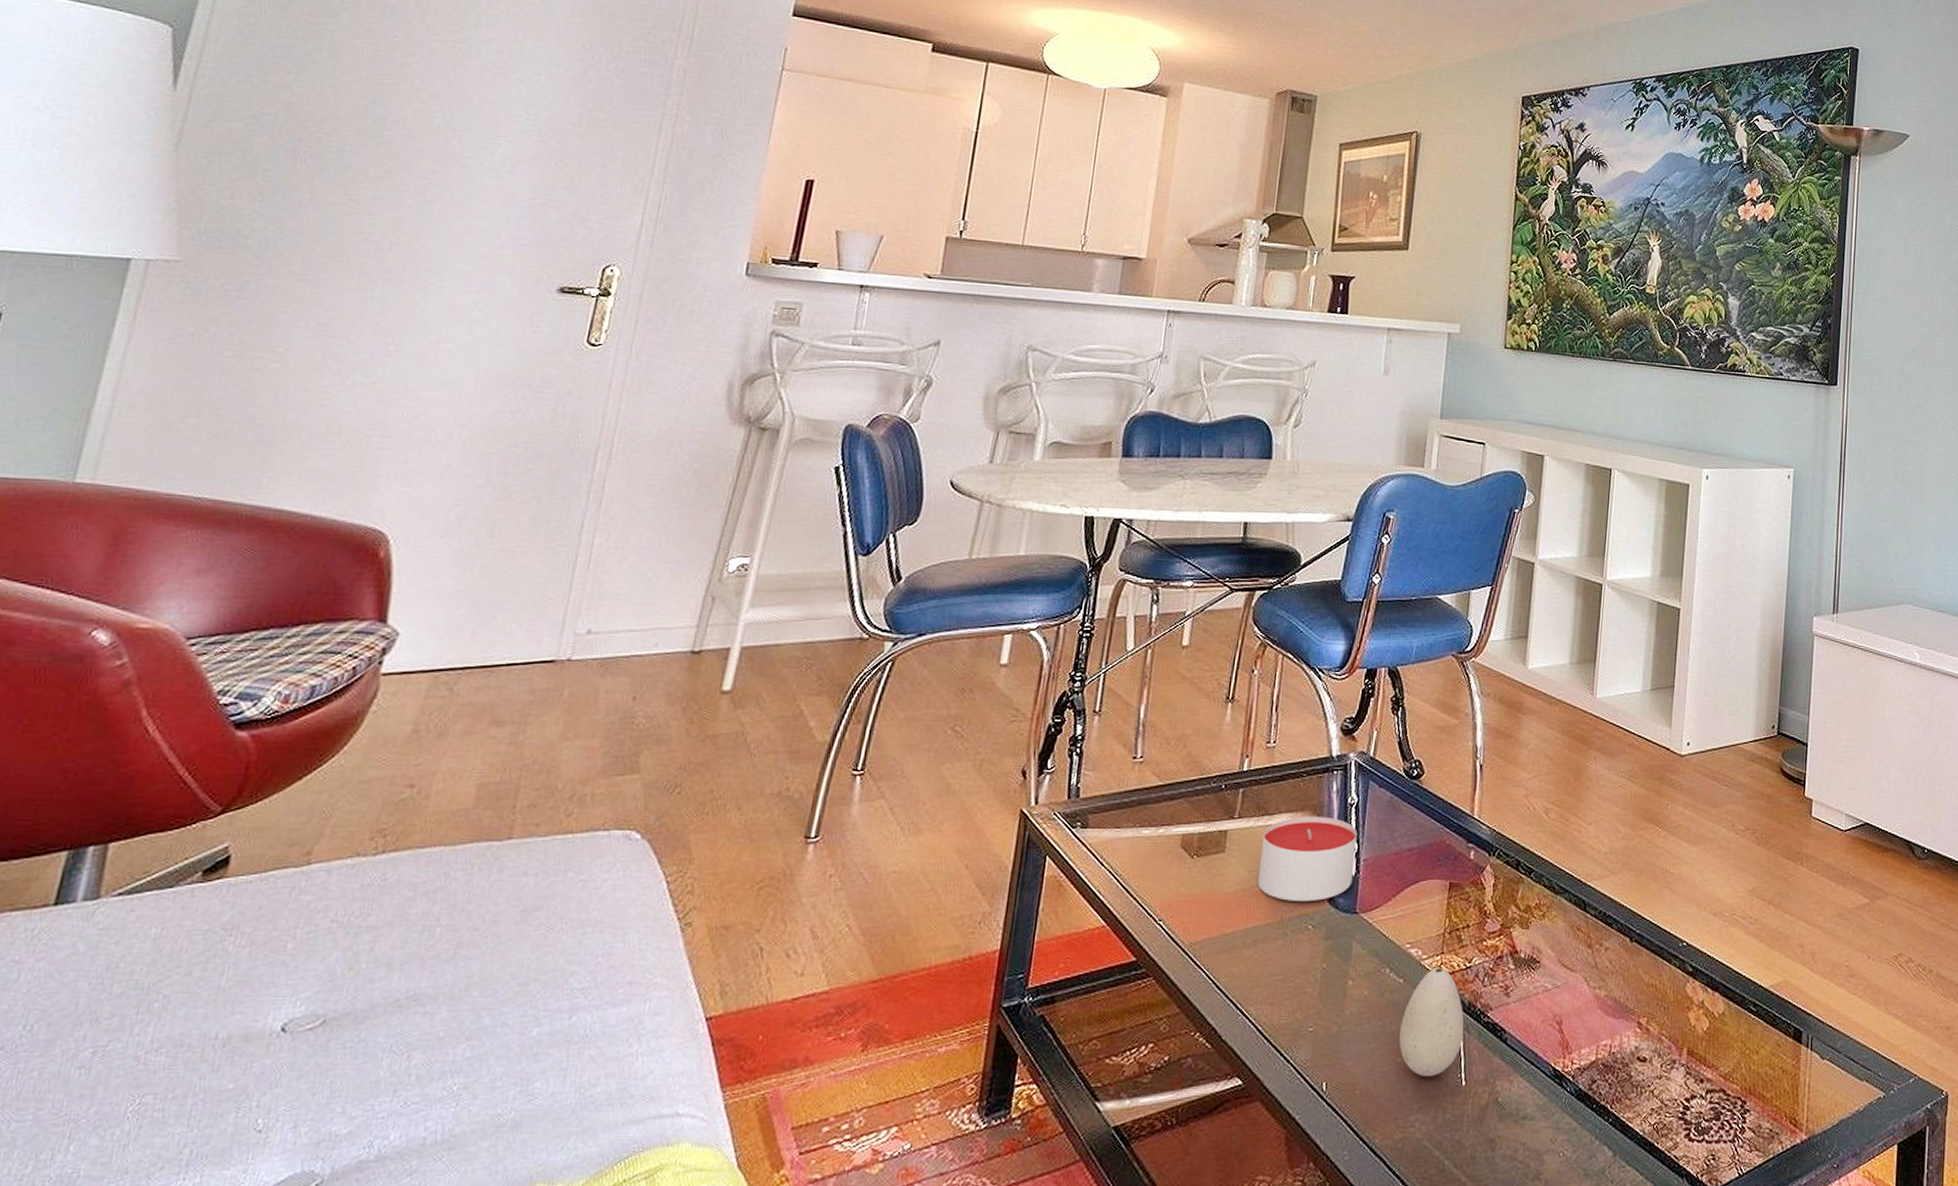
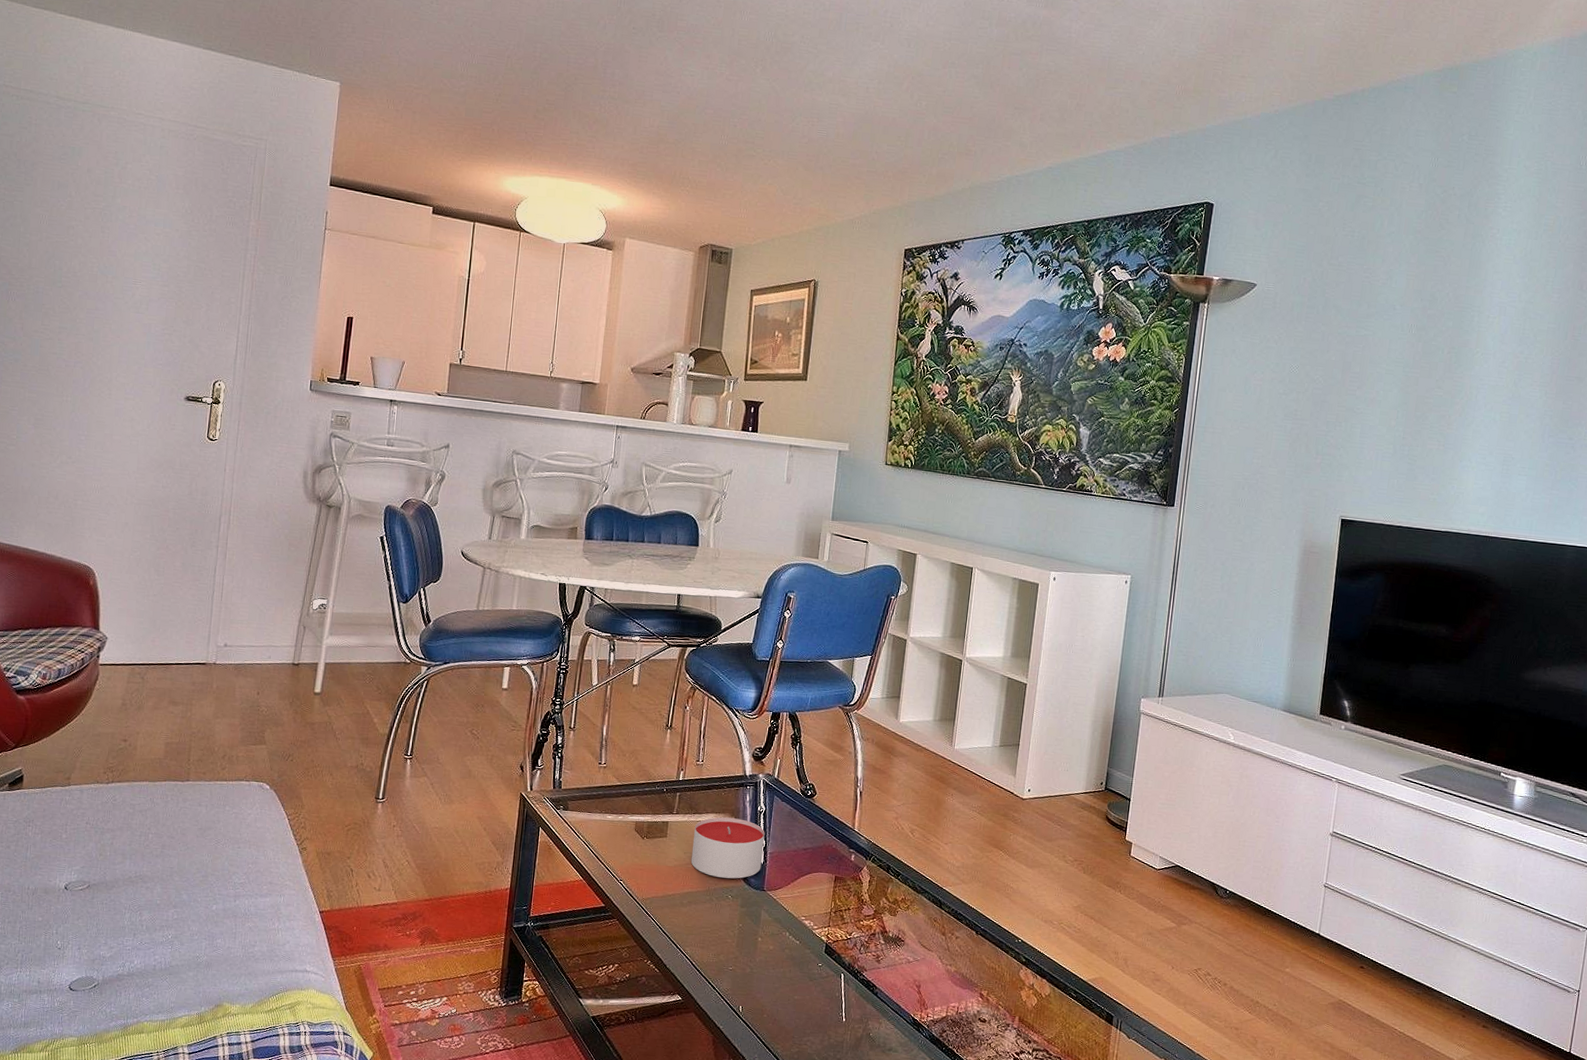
decorative egg: present [1399,967,1465,1076] -> none [796,935,845,1012]

